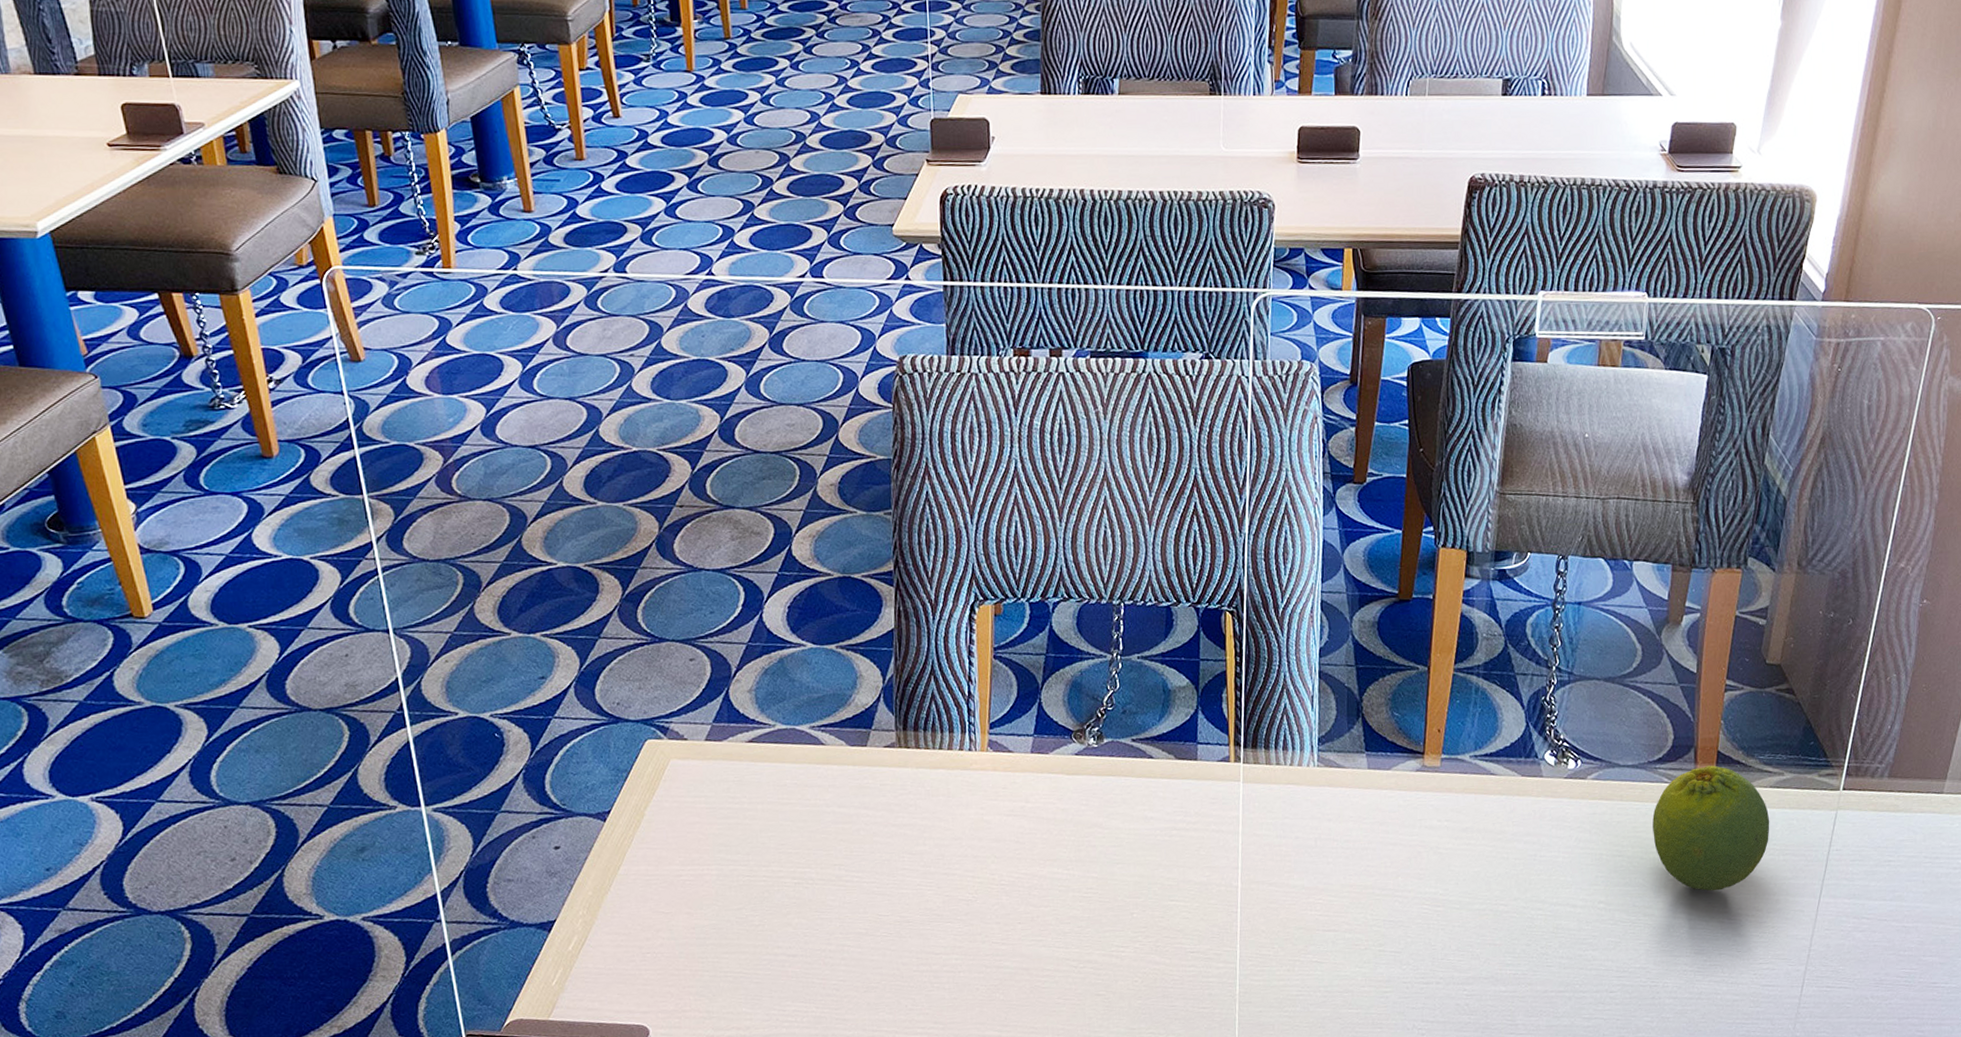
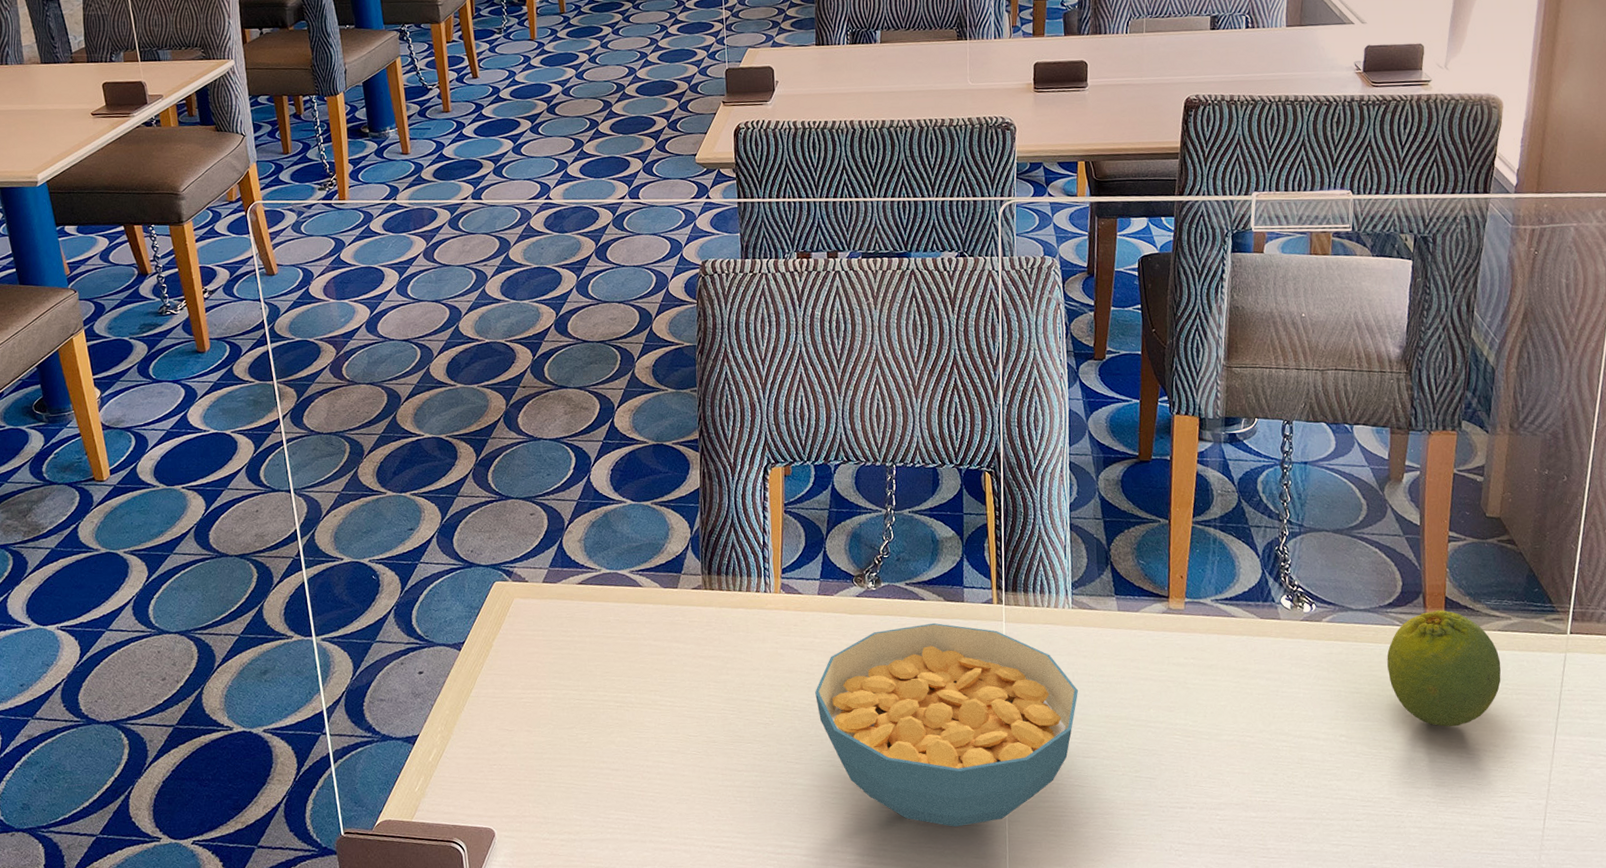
cereal bowl: none [1025,783,1321,1010] -> present [815,622,1079,827]

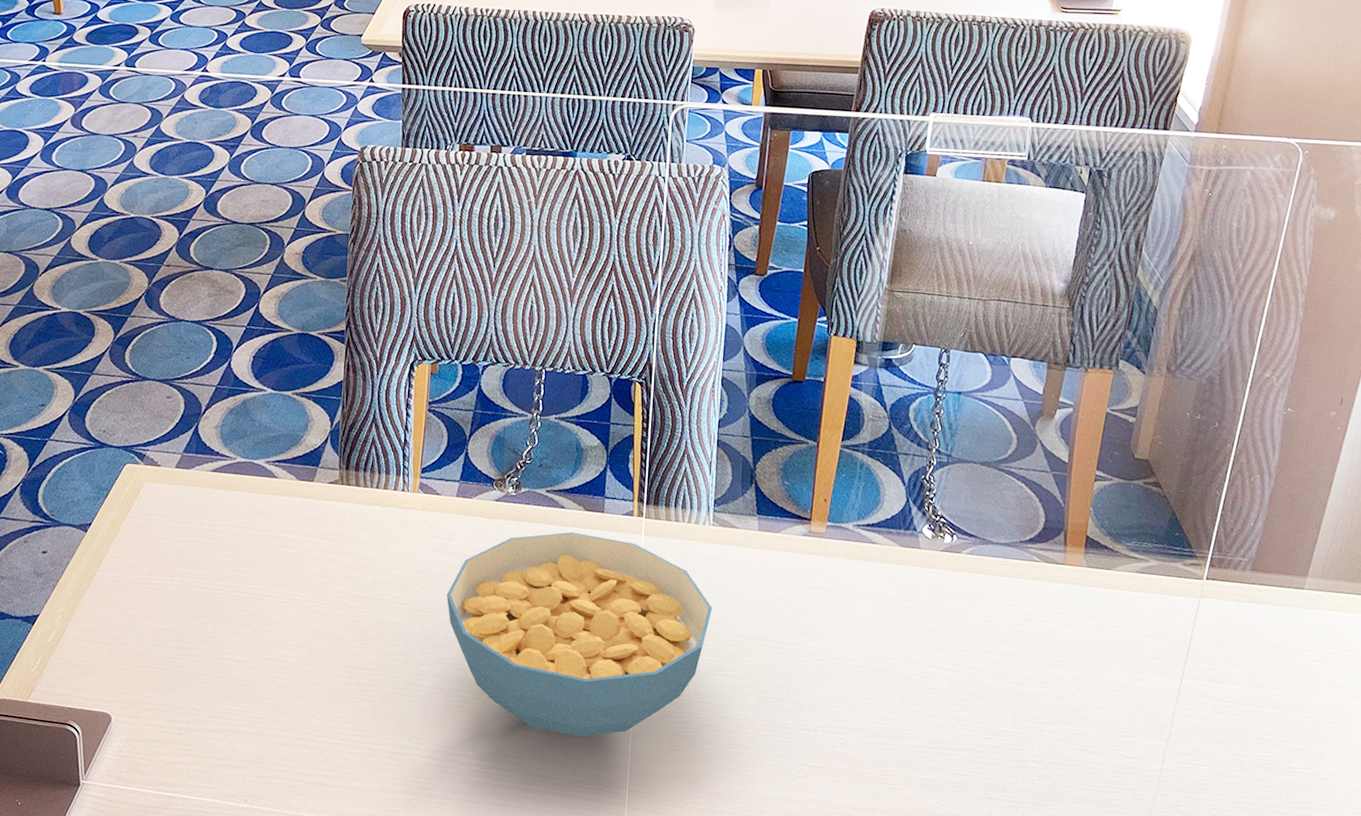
fruit: present [1387,610,1501,727] -> none [1023,548,1135,665]

